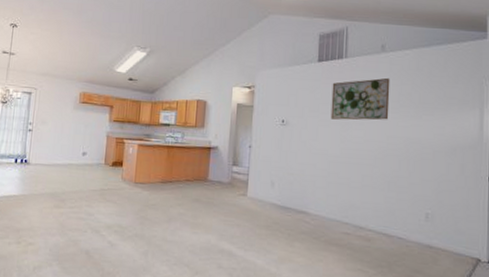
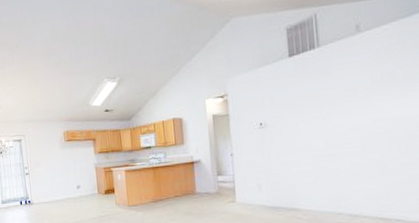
wall art: present [330,77,390,120] -> none [307,59,373,113]

